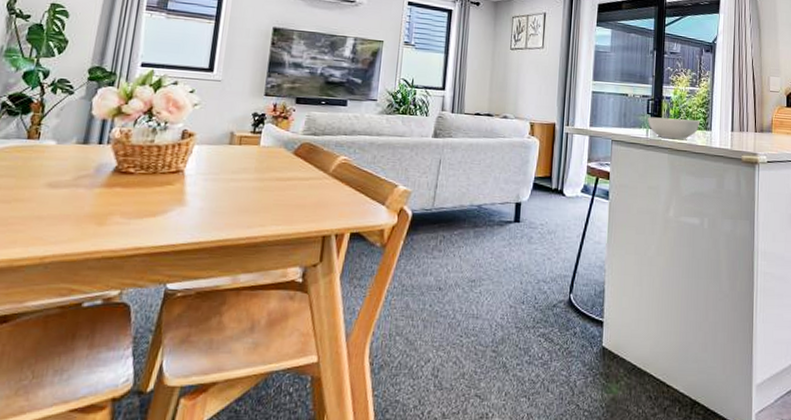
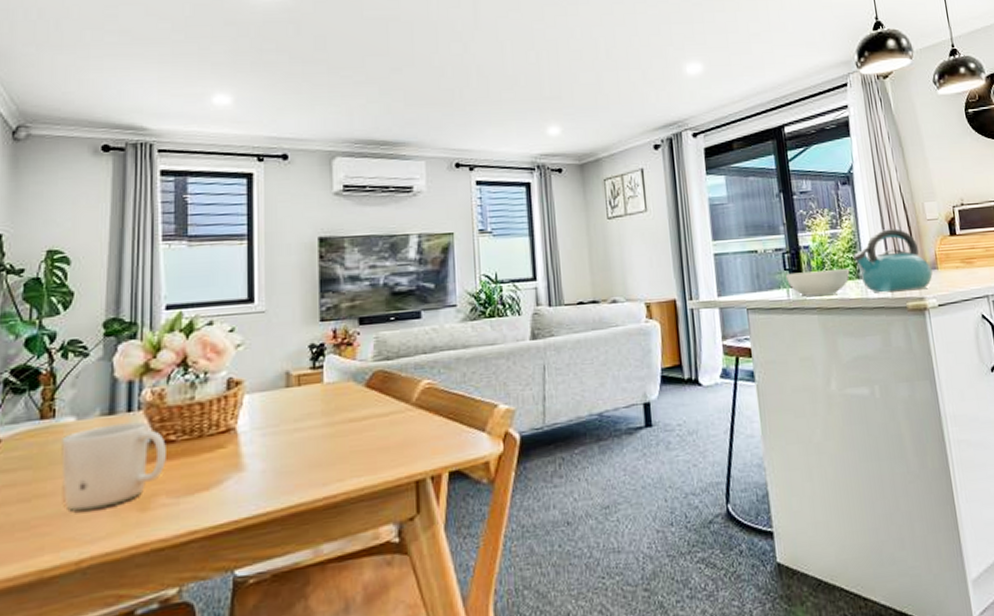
mug: none [37,152,126,218] -> present [61,422,166,512]
kettle: none [704,93,767,146] -> present [852,228,933,292]

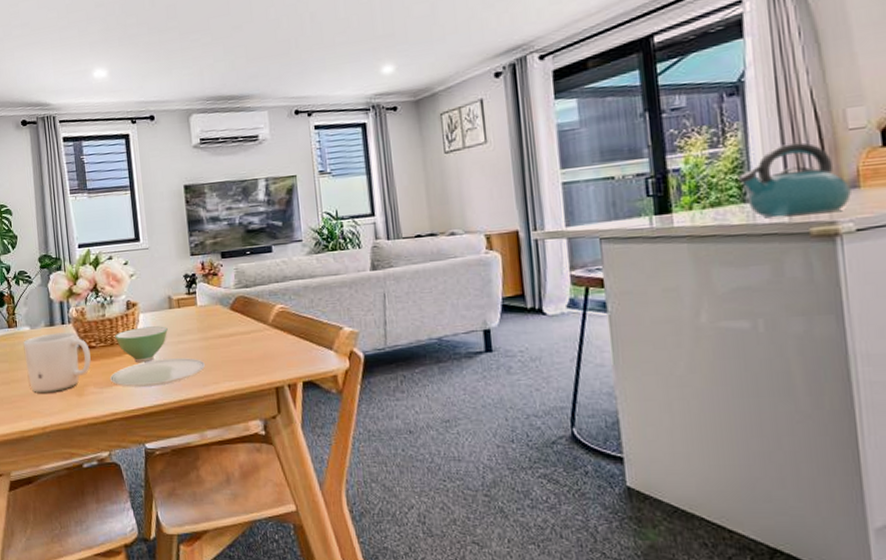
plate: none [191,449,329,494] -> present [109,358,206,387]
bowl: none [206,409,281,460] -> present [115,326,168,363]
bowl: present [785,269,850,296] -> none [648,192,733,224]

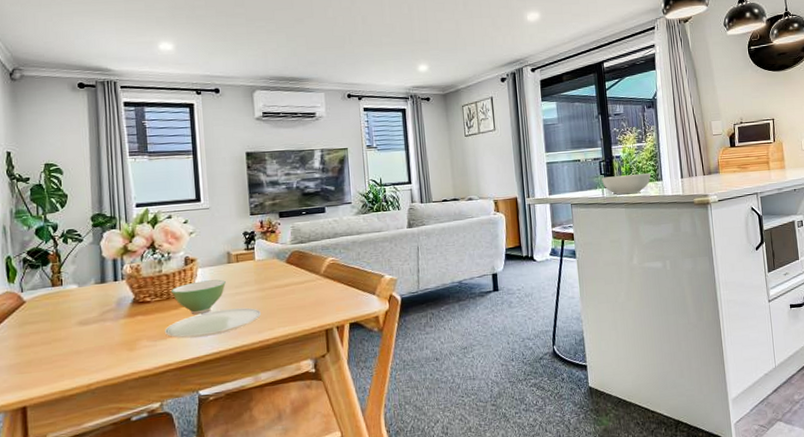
mug: present [23,332,91,394] -> none [69,288,145,351]
bowl: none [648,192,733,224] -> present [601,173,651,194]
kettle: present [737,142,851,217] -> none [653,142,715,191]

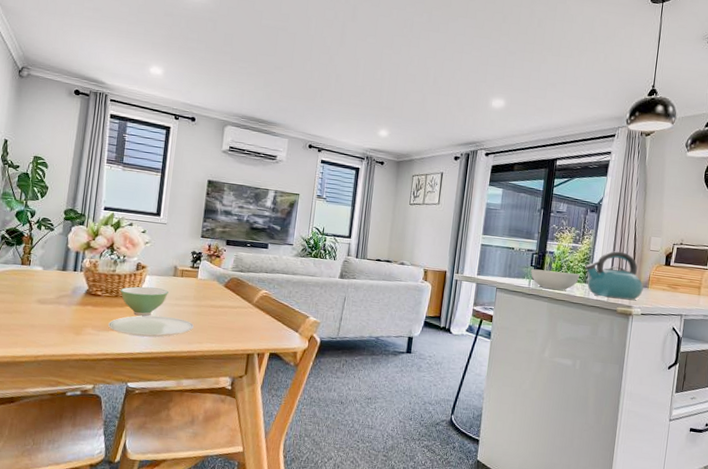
kettle: none [653,142,715,191] -> present [585,251,644,300]

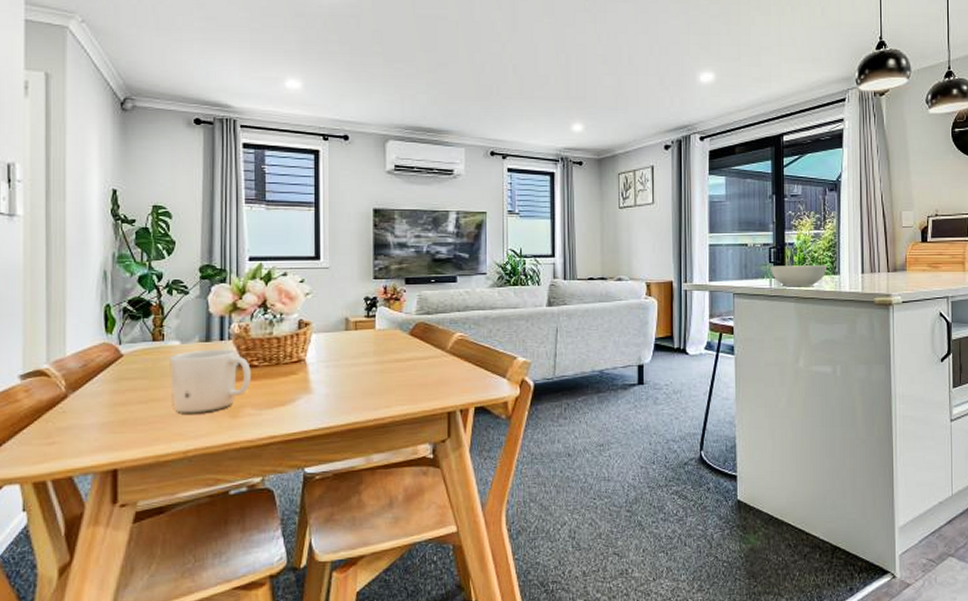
mug: none [31,276,95,328] -> present [170,349,251,414]
plate: present [107,315,195,337] -> none [271,381,379,409]
bowl: present [120,286,168,317] -> none [282,347,341,385]
kettle: present [585,251,644,300] -> none [831,233,901,288]

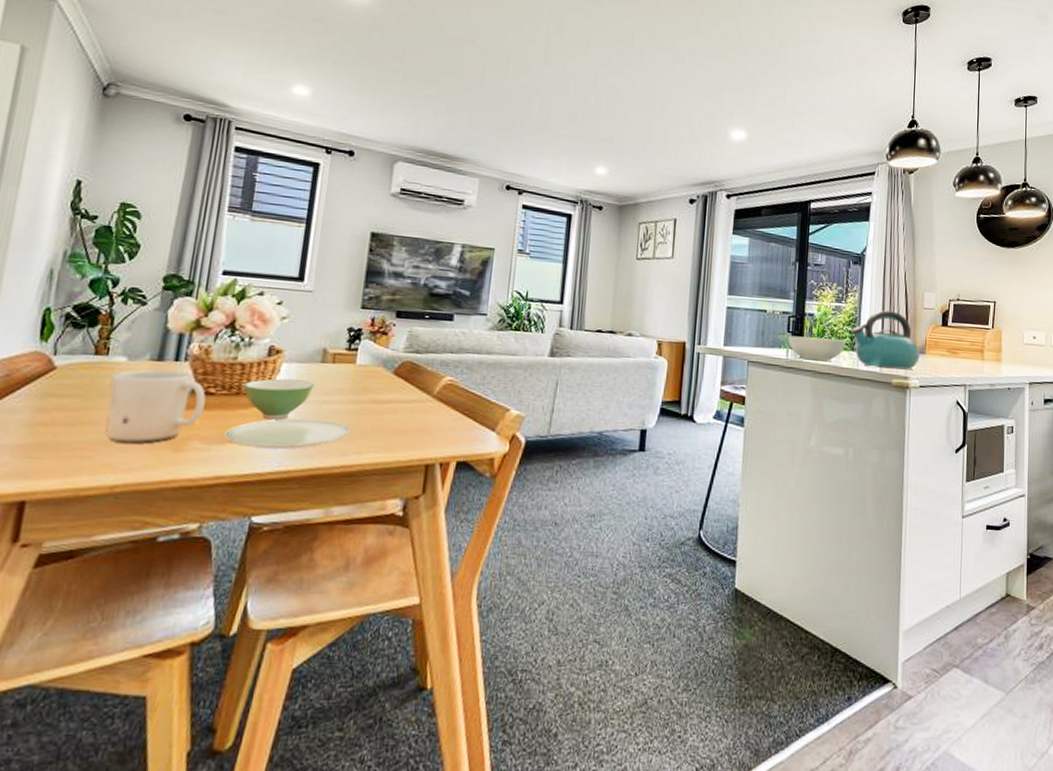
plate: none [271,381,379,409] -> present [223,418,351,449]
bowl: none [282,347,341,385] -> present [243,378,314,420]
kettle: none [831,233,901,288] -> present [851,310,920,369]

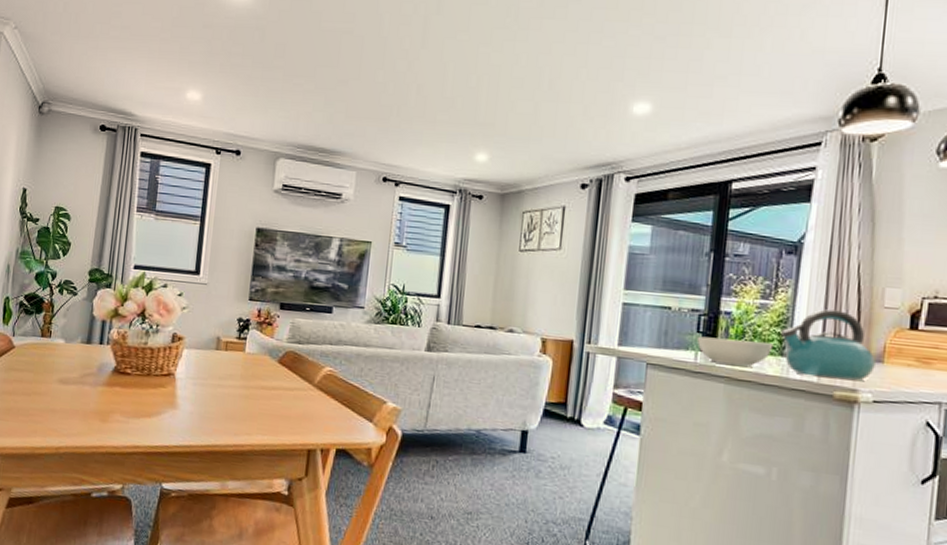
mug: present [106,369,206,444] -> none [51,351,124,413]
plate: present [223,418,351,449] -> none [138,399,242,427]
bowl: present [243,378,314,420] -> none [153,362,210,400]

